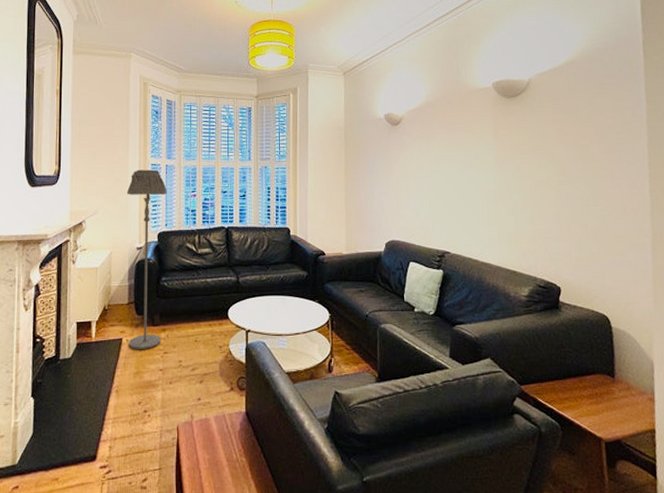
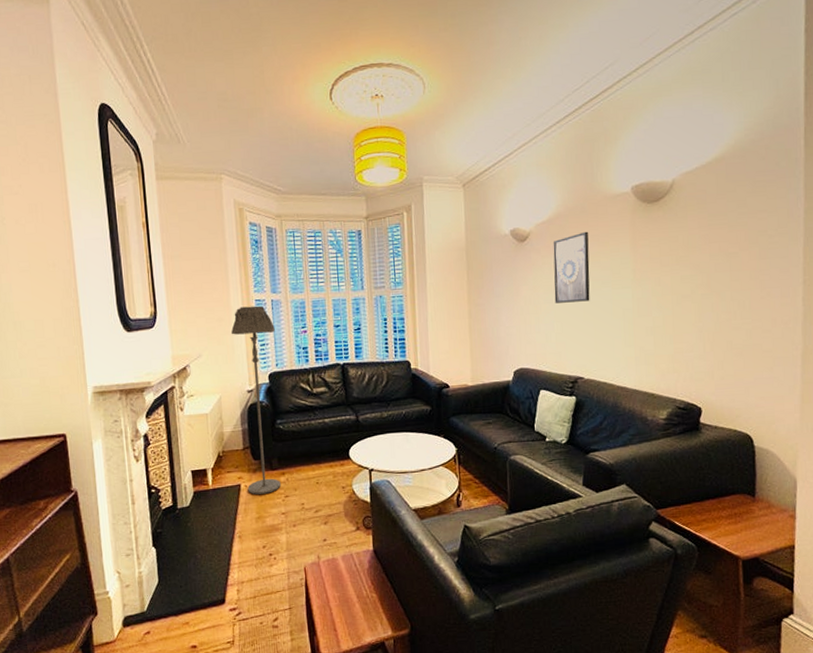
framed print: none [422,119,456,182] -> present [553,231,590,303]

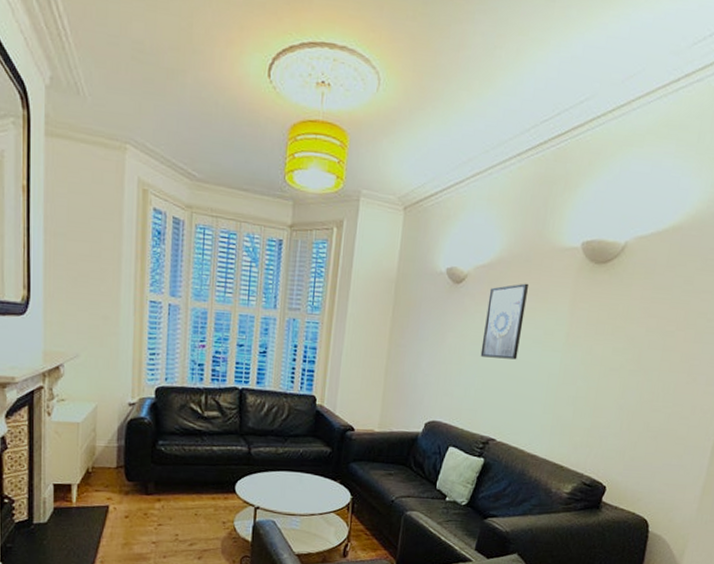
floor lamp: present [231,305,281,495] -> none [116,306,169,520]

